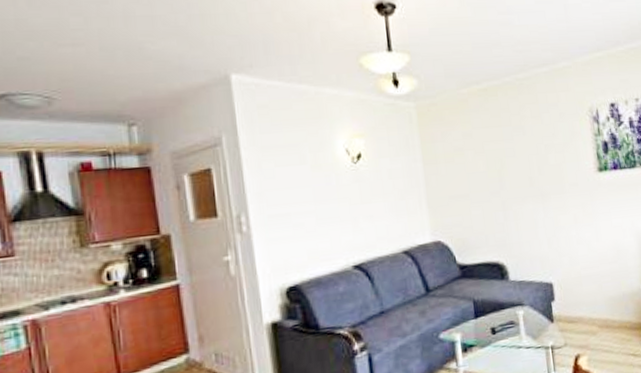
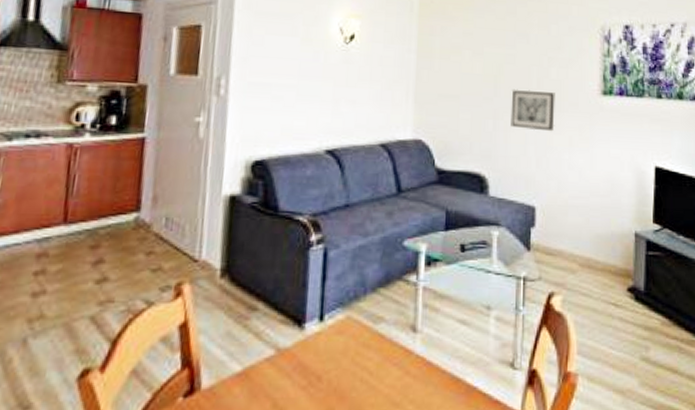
wall art: none [517,177,560,215] -> present [510,89,555,132]

